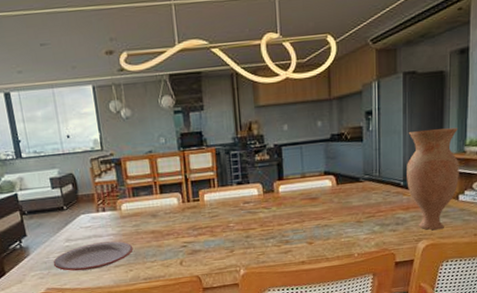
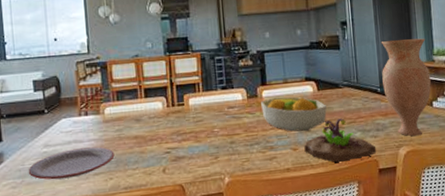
fruit bowl: none [277,191,345,226] -> present [261,96,327,132]
succulent planter: none [320,212,395,256] -> present [304,118,377,163]

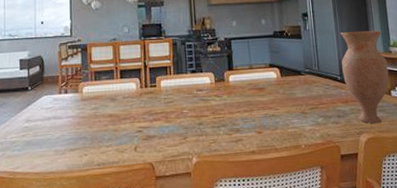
plate: present [28,146,115,180] -> none [9,123,90,154]
fruit bowl: present [261,96,327,132] -> none [228,82,290,116]
succulent planter: present [304,118,377,163] -> none [268,104,338,148]

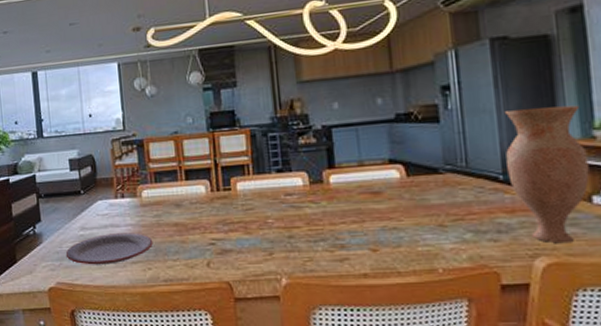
plate: none [9,123,90,154] -> present [65,232,153,265]

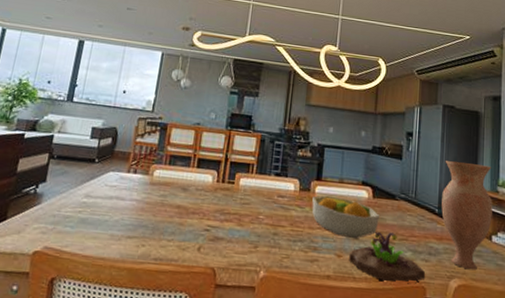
plate: present [65,232,153,265] -> none [61,205,154,236]
fruit bowl: none [328,183,420,229] -> present [312,195,379,239]
succulent planter: none [387,213,498,272] -> present [349,232,426,285]

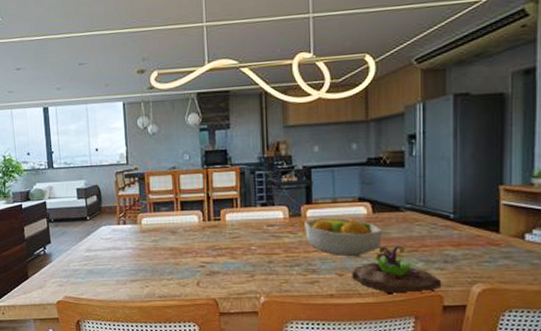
vase: present [441,160,493,270] -> none [458,156,525,273]

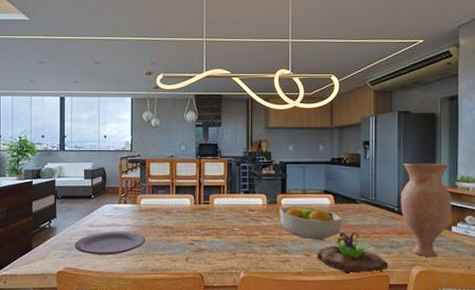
plate: none [72,255,151,282] -> present [74,231,146,255]
vase: none [458,156,525,273] -> present [401,162,451,258]

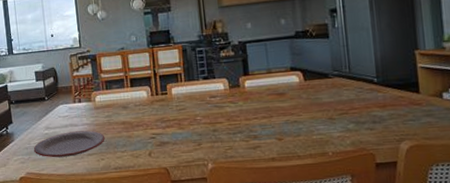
fruit bowl: present [280,205,342,241] -> none [243,87,315,122]
succulent planter: present [317,232,389,274] -> none [290,109,373,155]
vase: present [401,162,451,258] -> none [377,23,441,130]

